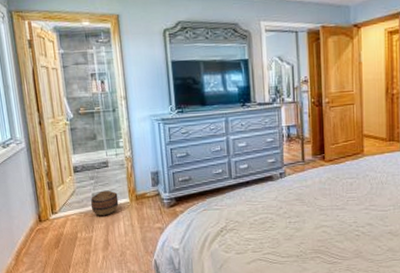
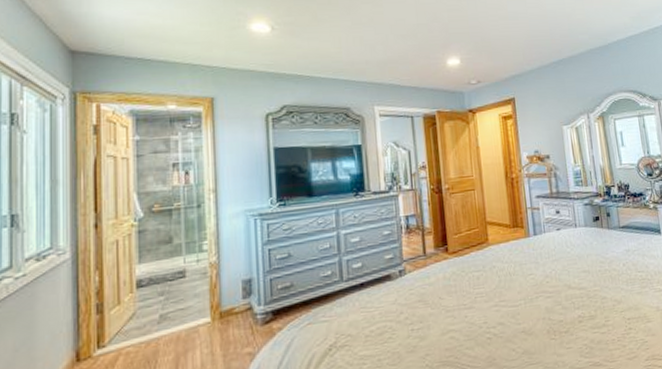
basket: present [91,190,119,216] -> none [156,308,196,345]

